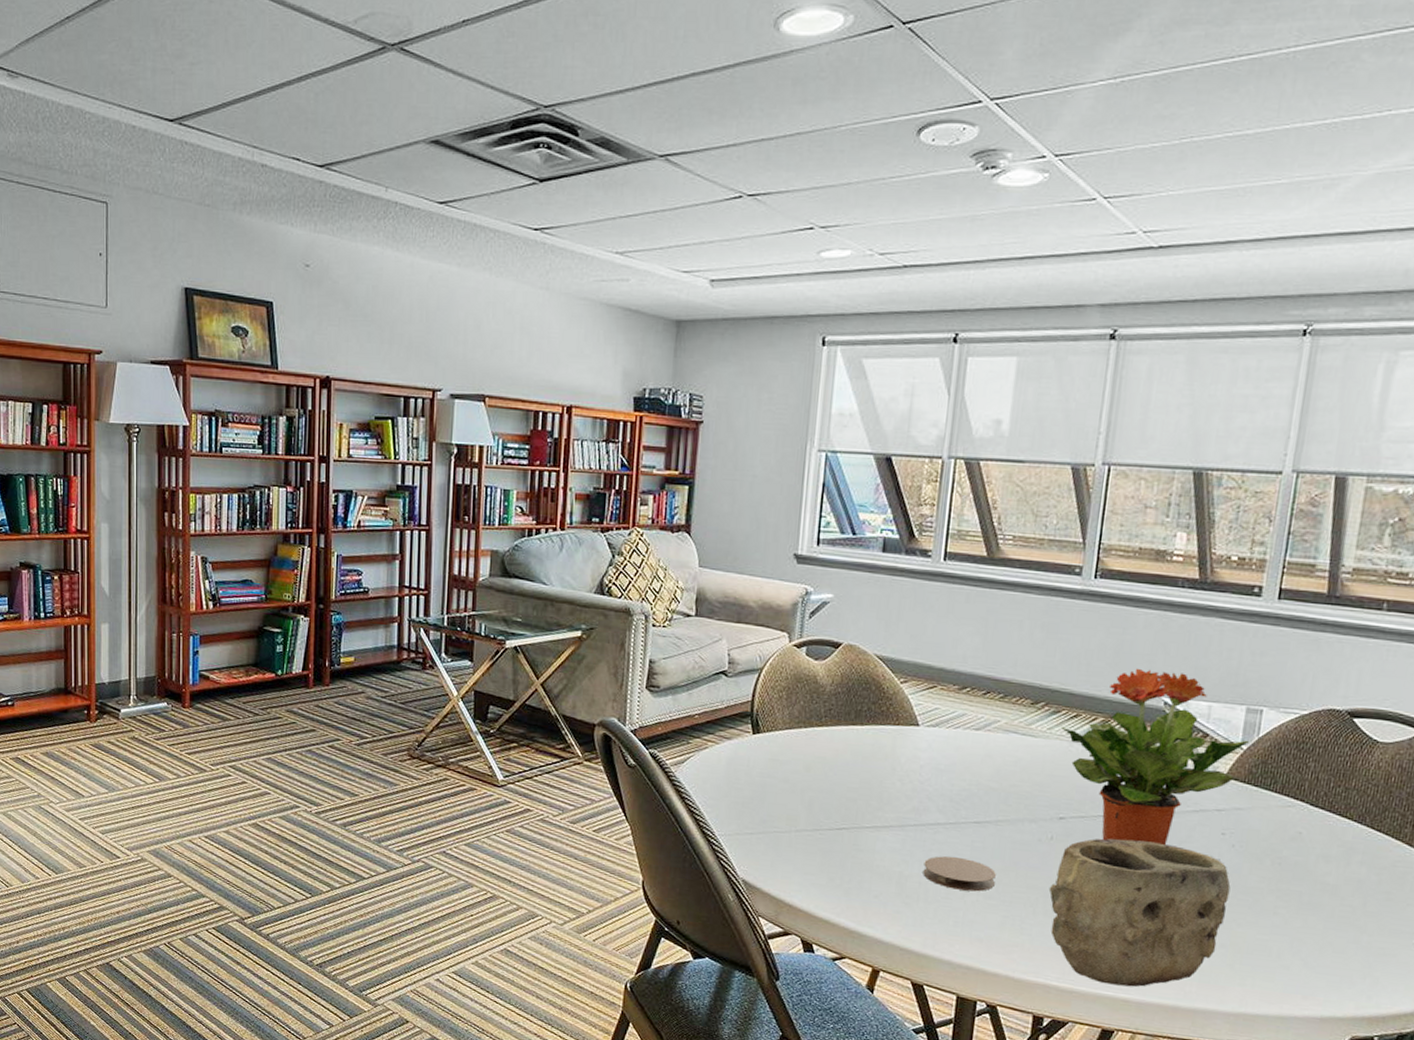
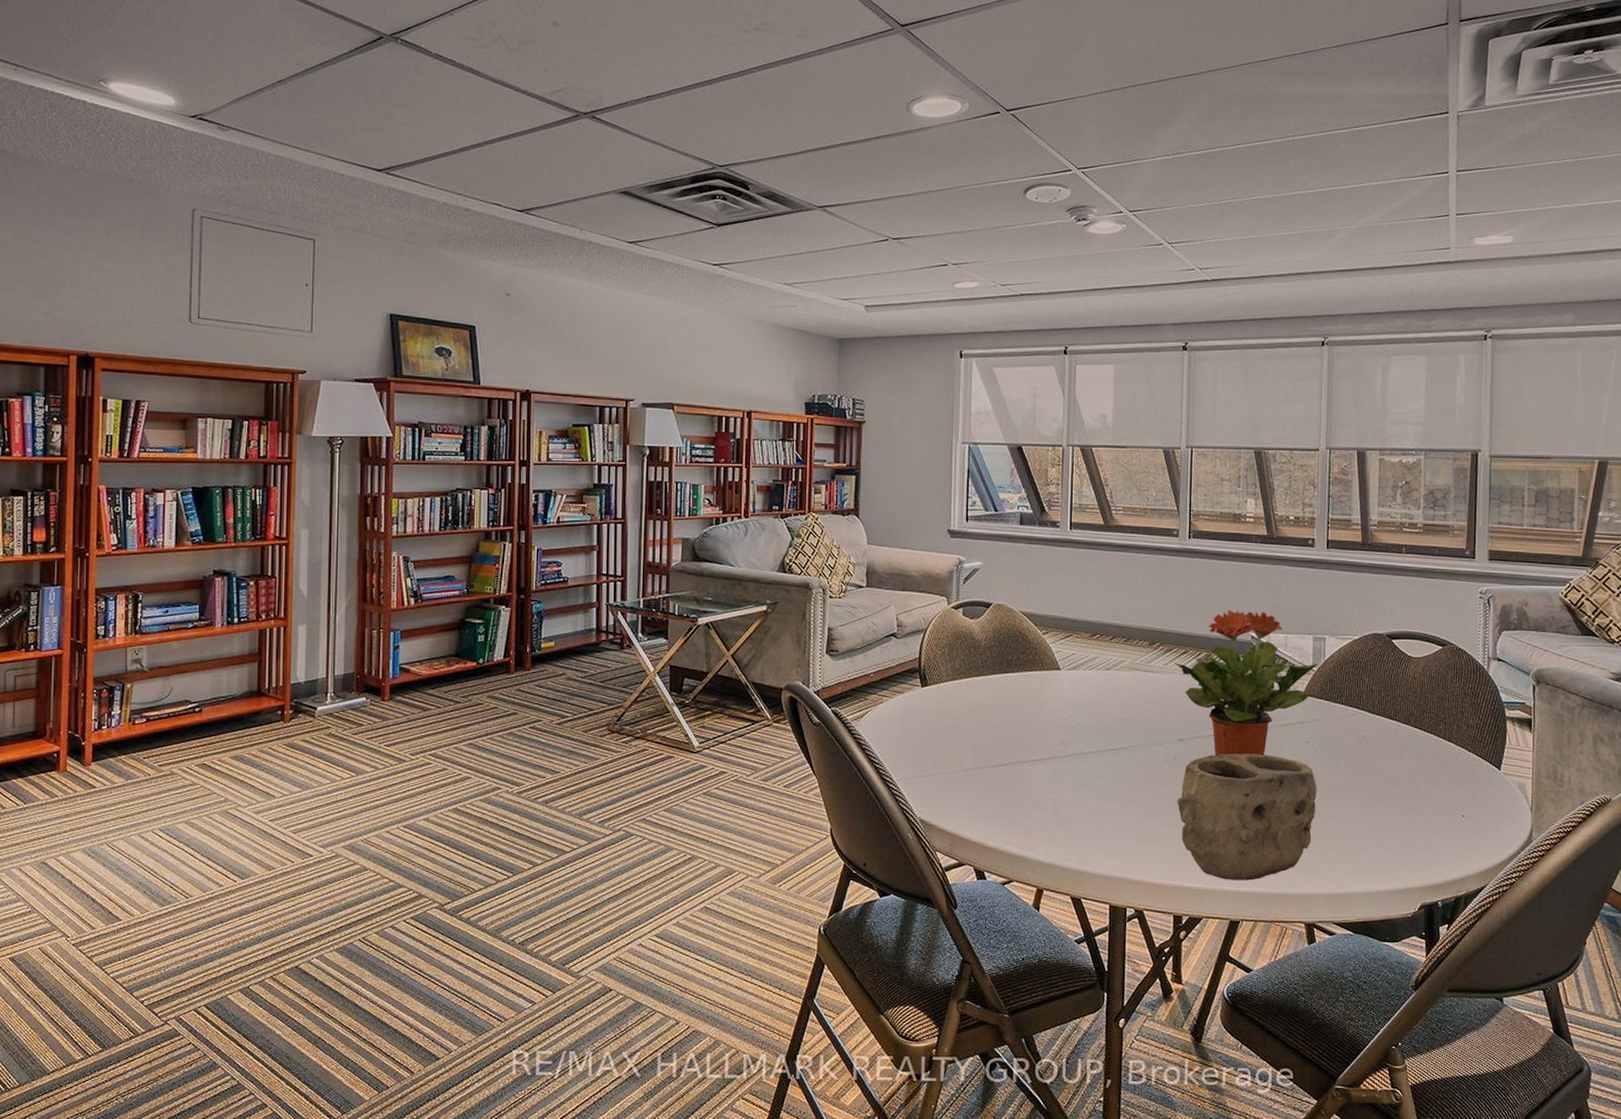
coaster: present [923,856,996,892] -> none [1073,781,1133,810]

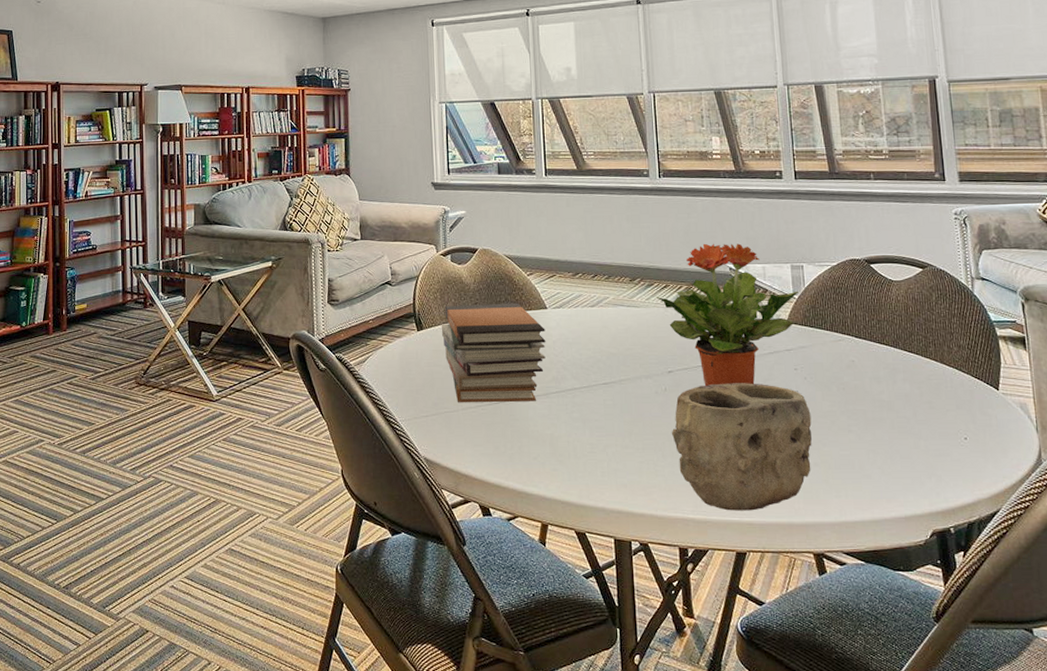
book stack: none [947,661,1057,765] -> present [441,302,546,402]

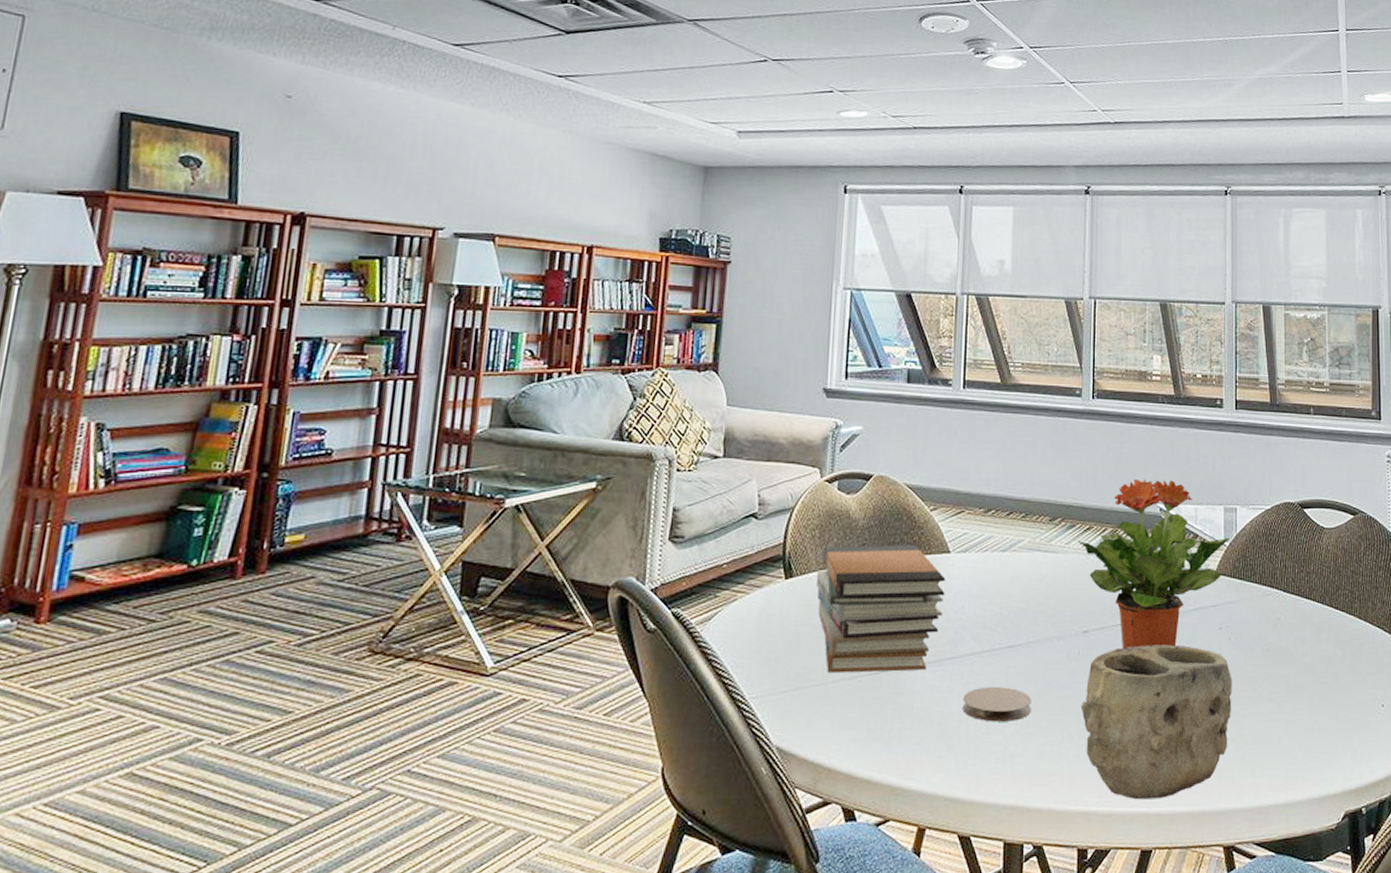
coaster: none [569,415,628,444] -> present [962,686,1031,722]

